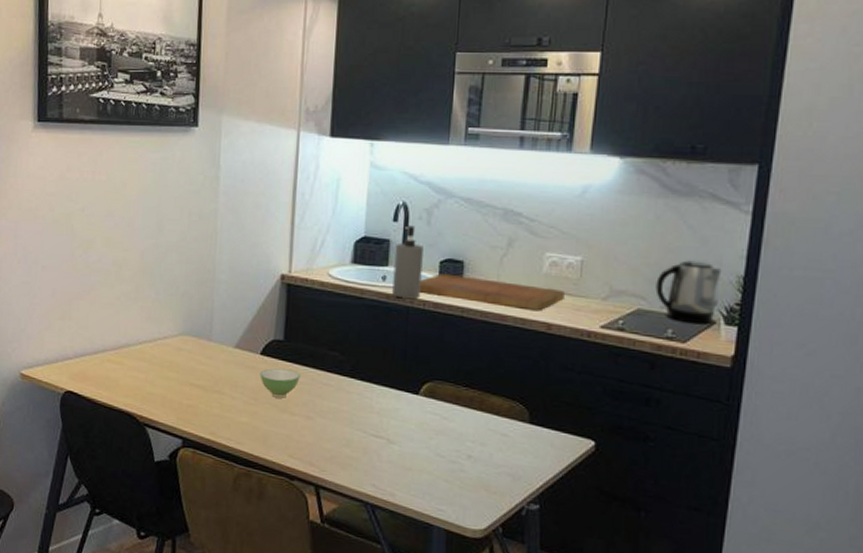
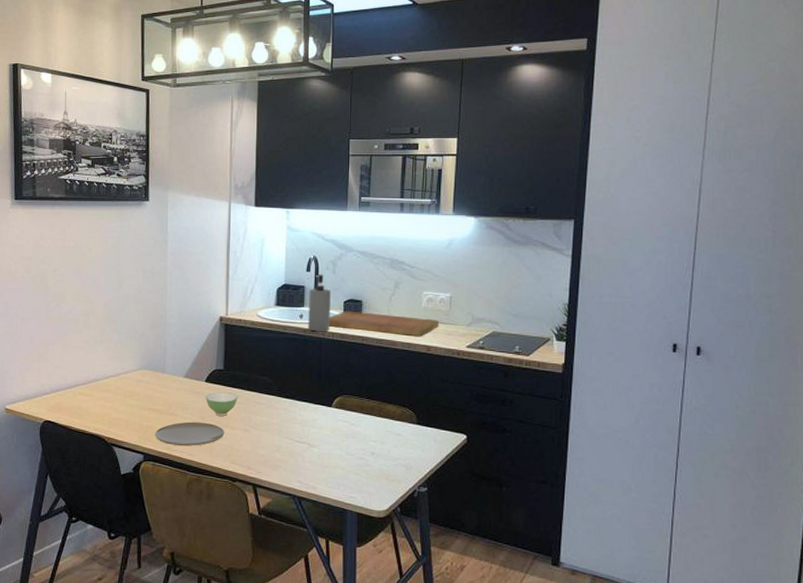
plate: none [197,402,282,433] -> present [155,421,225,446]
kettle: present [655,260,722,325] -> none [505,293,552,342]

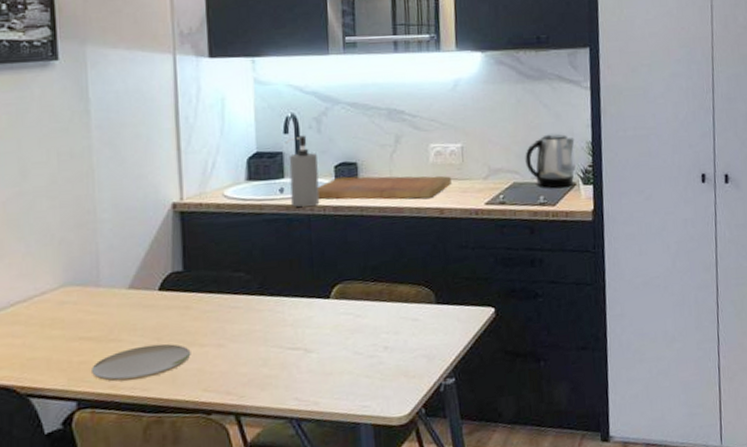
bowl: present [205,392,238,416] -> none [160,300,206,333]
kettle: none [505,293,552,342] -> present [525,133,575,190]

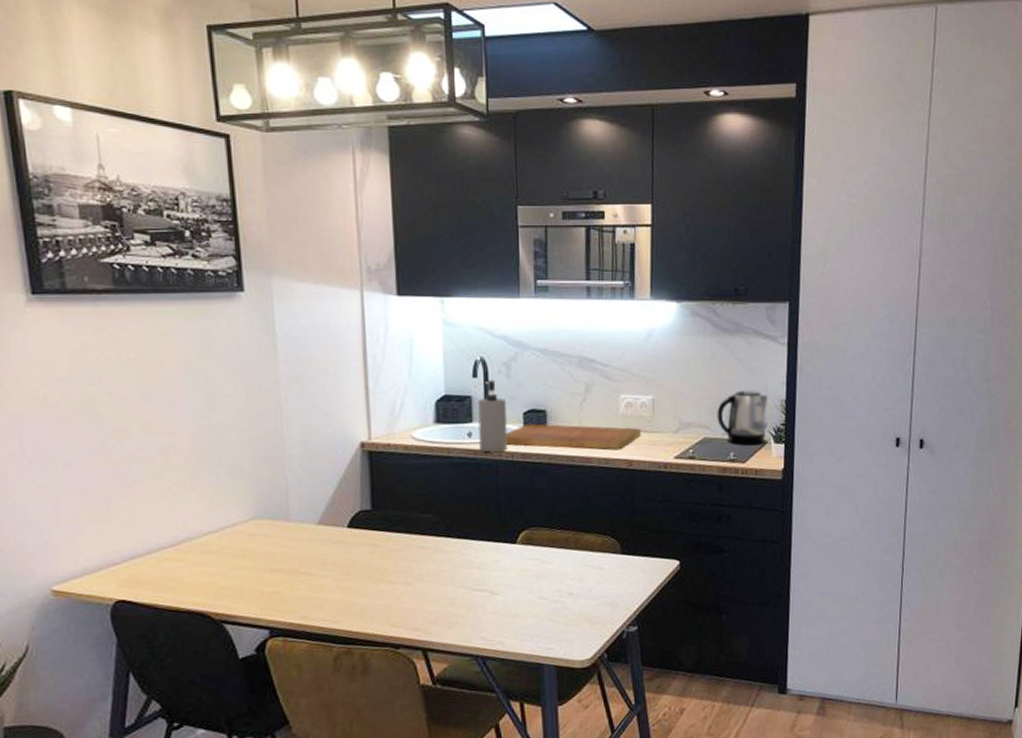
plate: present [92,343,191,382] -> none [283,579,380,613]

